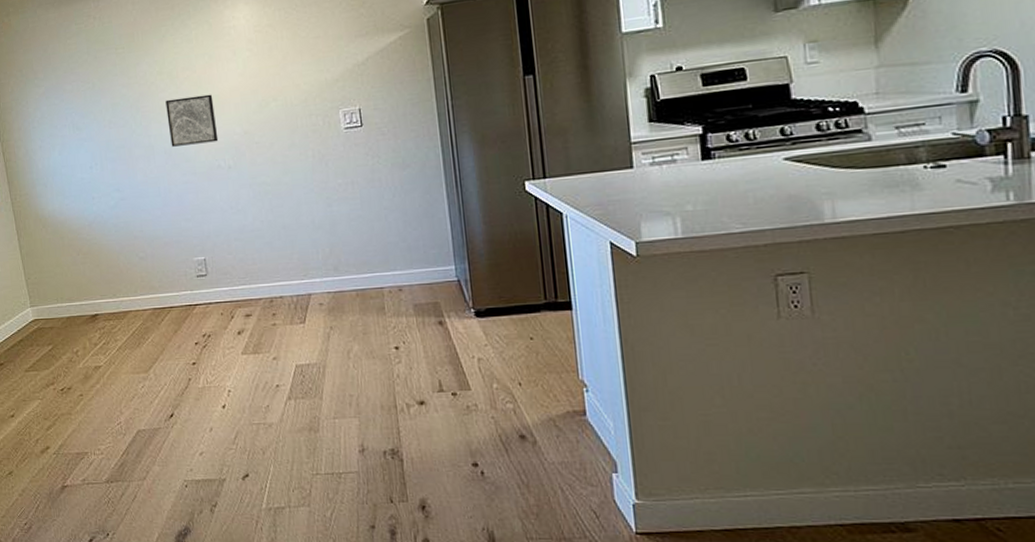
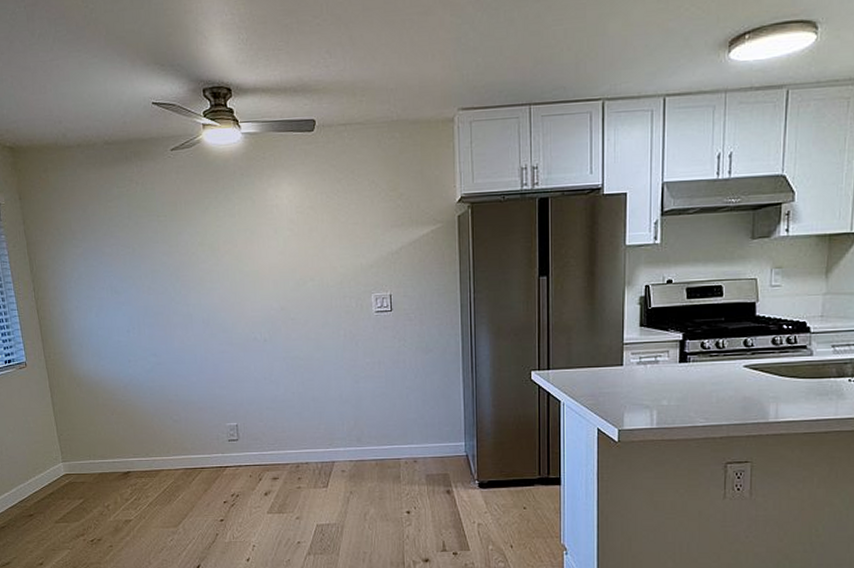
wall art: present [165,94,219,147] -> none [206,269,256,317]

